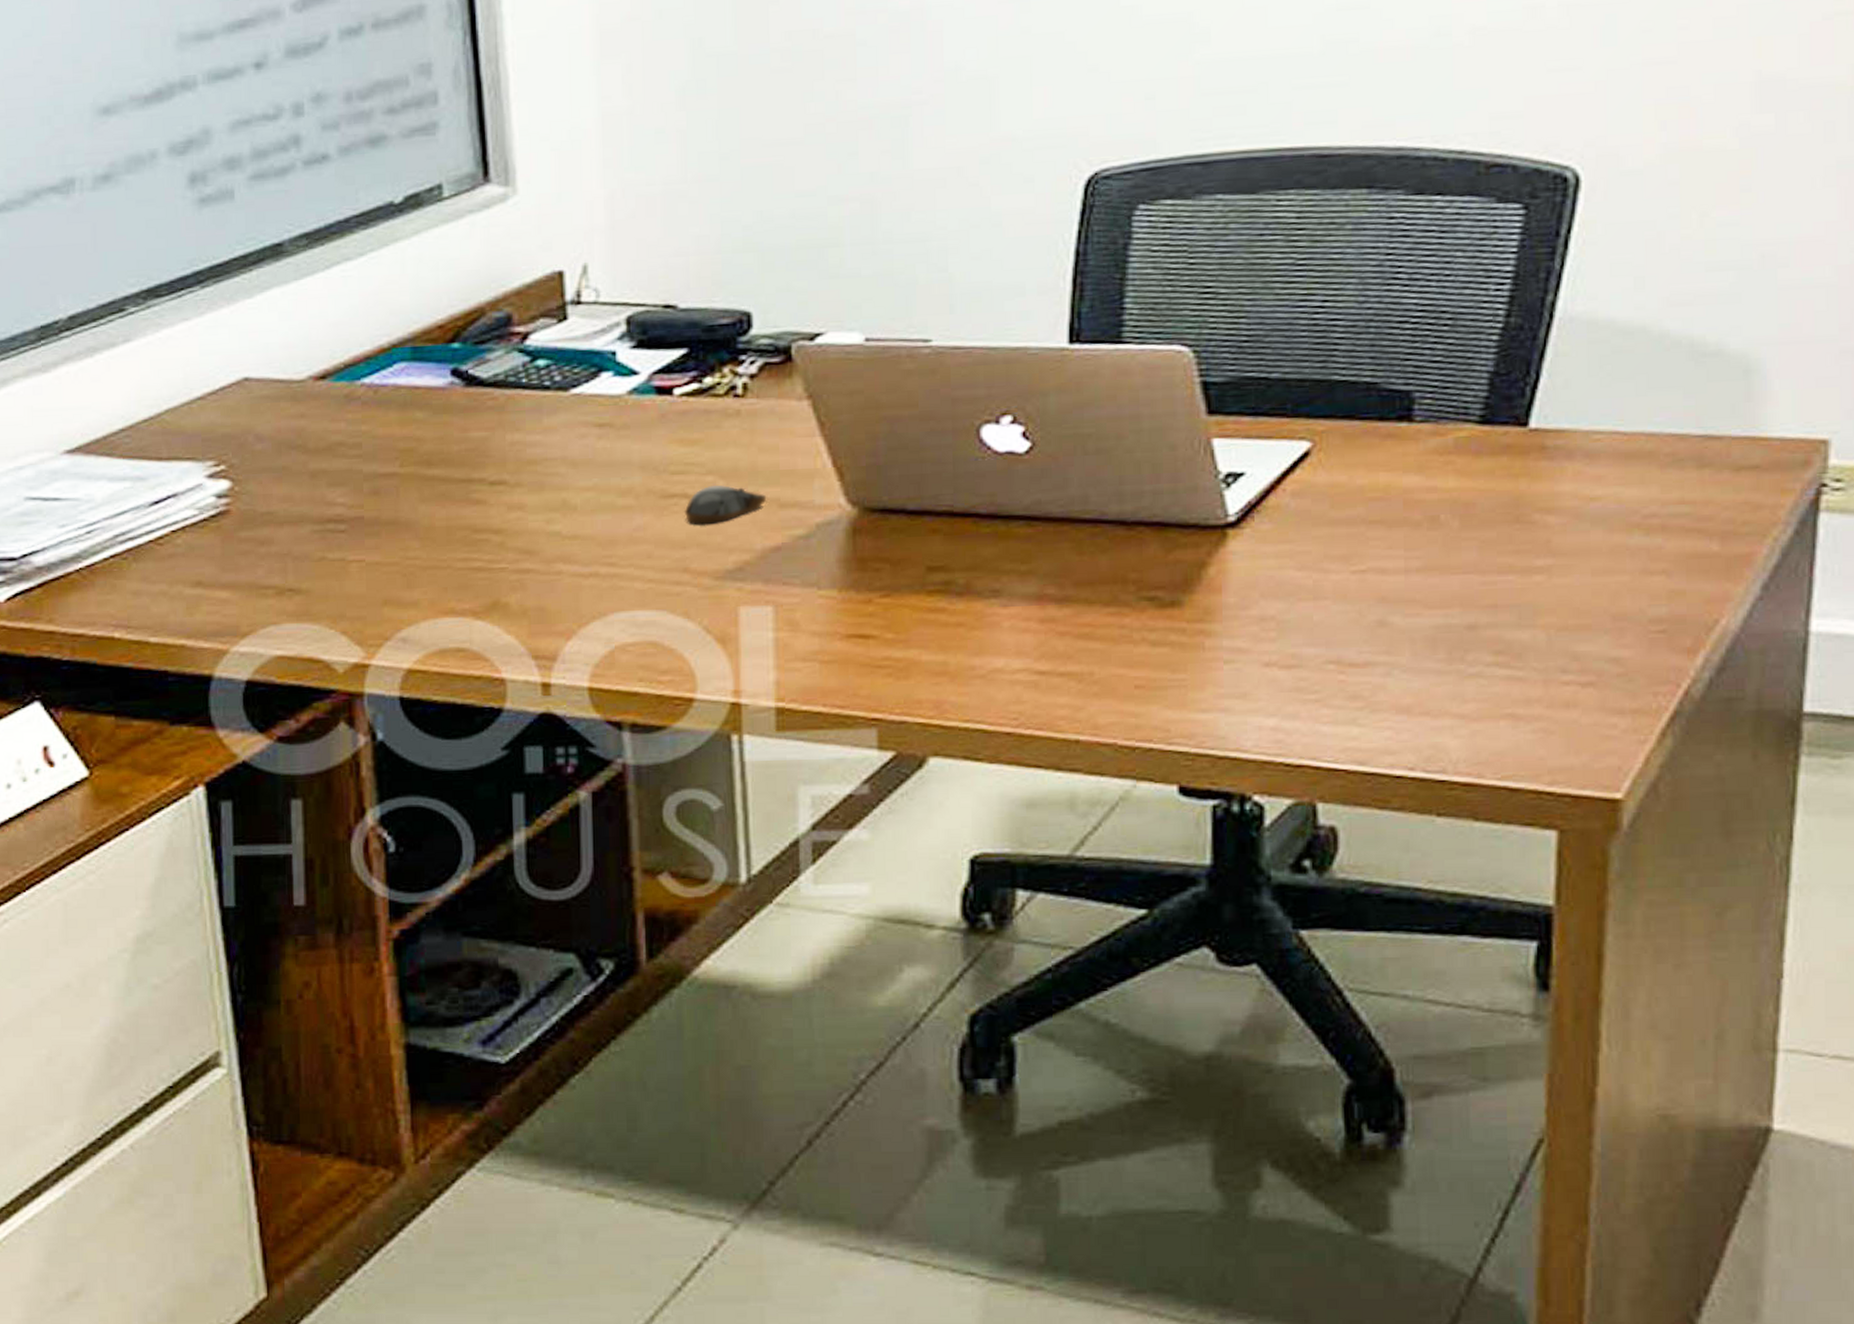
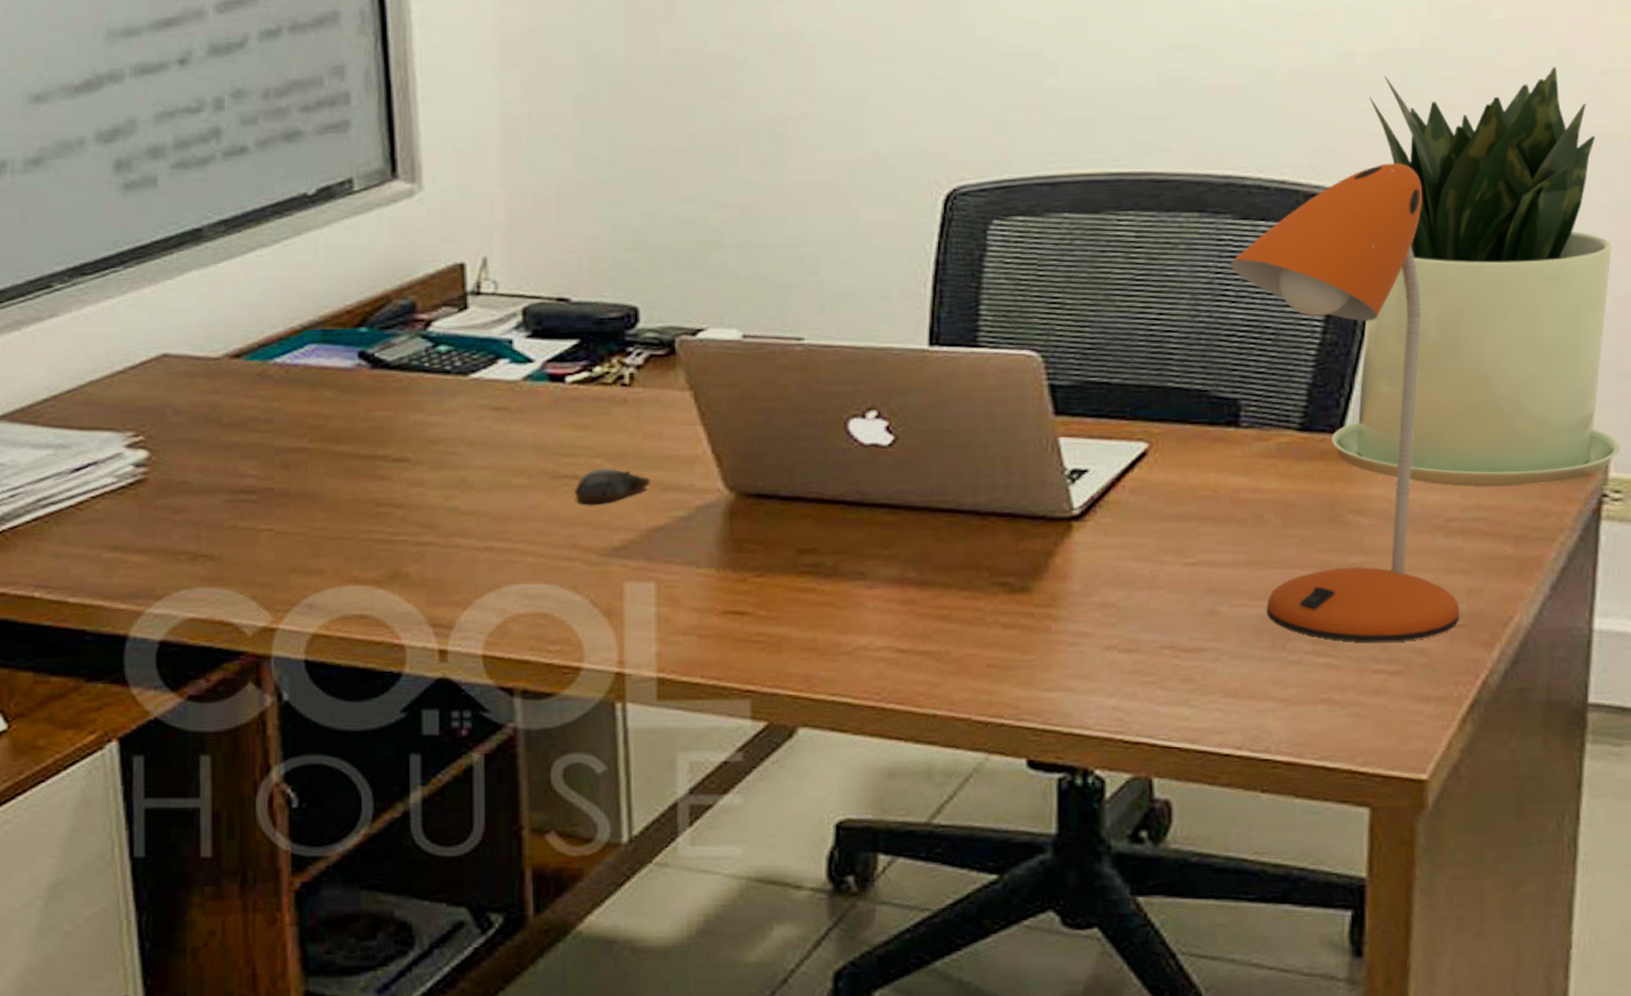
desk lamp: none [1402,126,1659,652] -> present [1230,163,1459,642]
planter: none [1515,13,1842,479] -> present [1331,67,1620,486]

